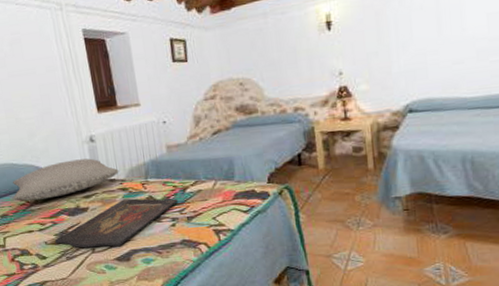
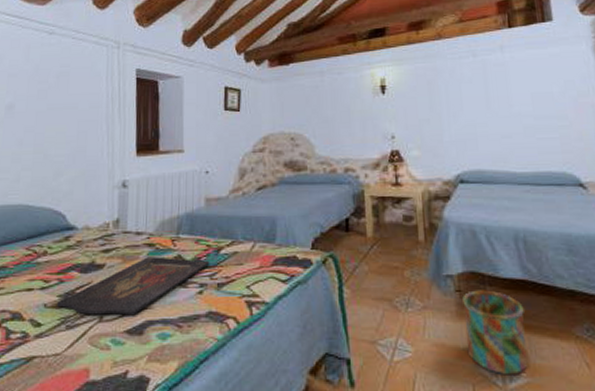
pillow: present [12,158,119,201] -> none [18,206,148,251]
bucket: none [410,207,470,276] -> present [462,290,528,375]

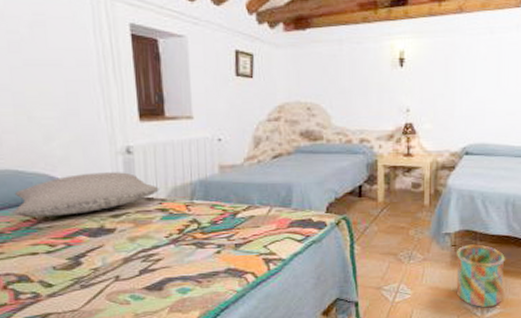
pillow: none [18,206,148,251] -> present [12,172,159,217]
tray: present [57,256,210,316] -> none [67,221,227,275]

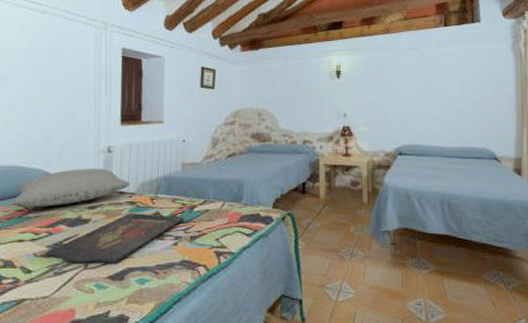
tray: none [67,221,227,275] -> present [46,213,185,264]
bucket: present [456,244,505,308] -> none [397,243,447,312]

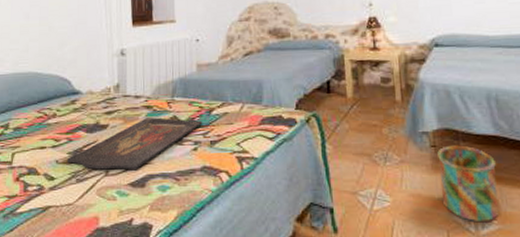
pillow: present [10,168,131,207] -> none [30,72,146,113]
bucket: none [397,243,447,312] -> present [437,145,499,223]

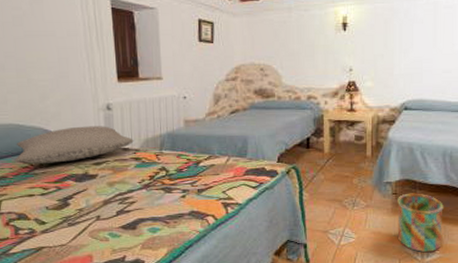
pillow: none [30,72,146,113] -> present [14,126,134,164]
tray: present [67,117,203,171] -> none [58,168,191,215]

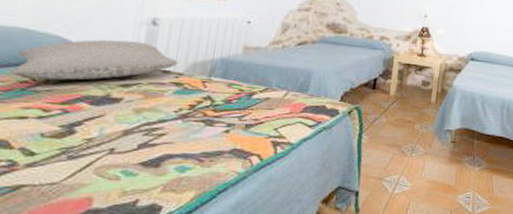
bucket: present [397,193,444,253] -> none [451,142,497,204]

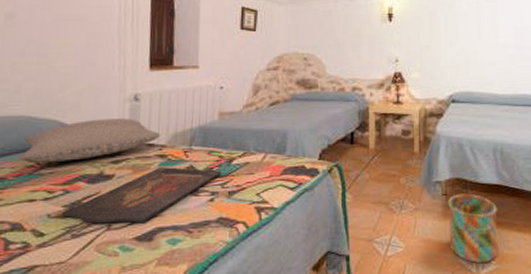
tray: none [58,95,241,149] -> present [62,167,222,224]
bucket: none [451,142,497,204] -> present [448,193,498,264]

